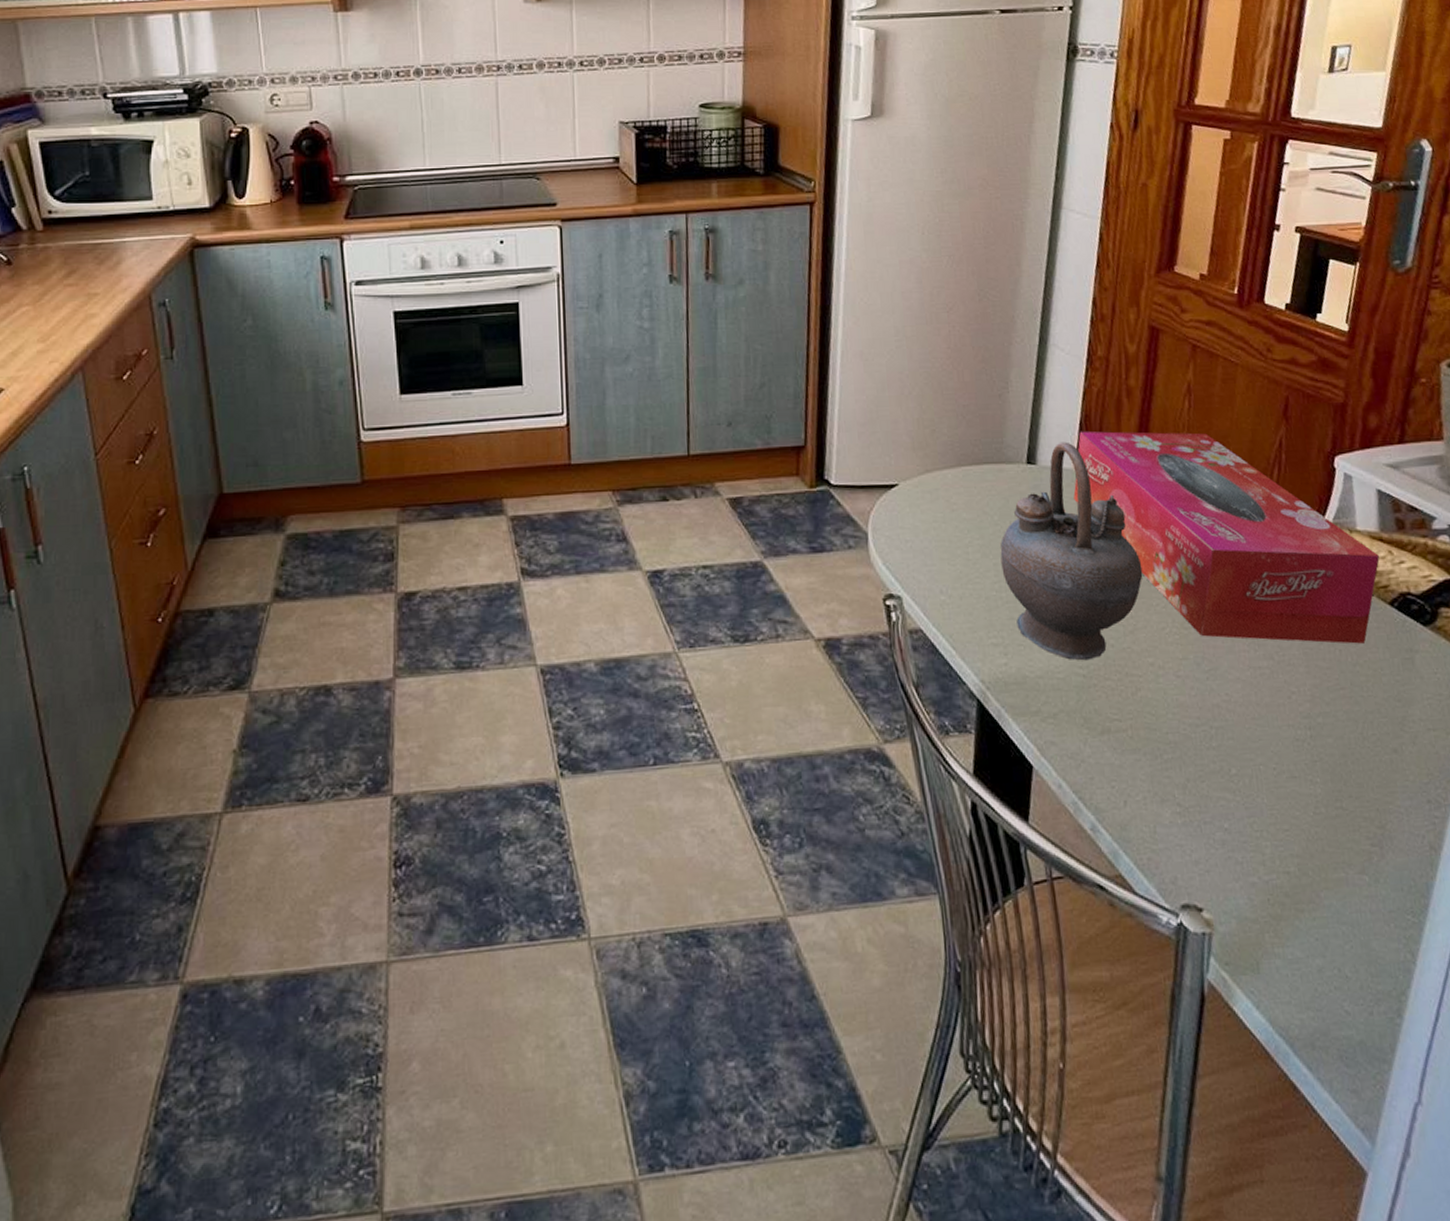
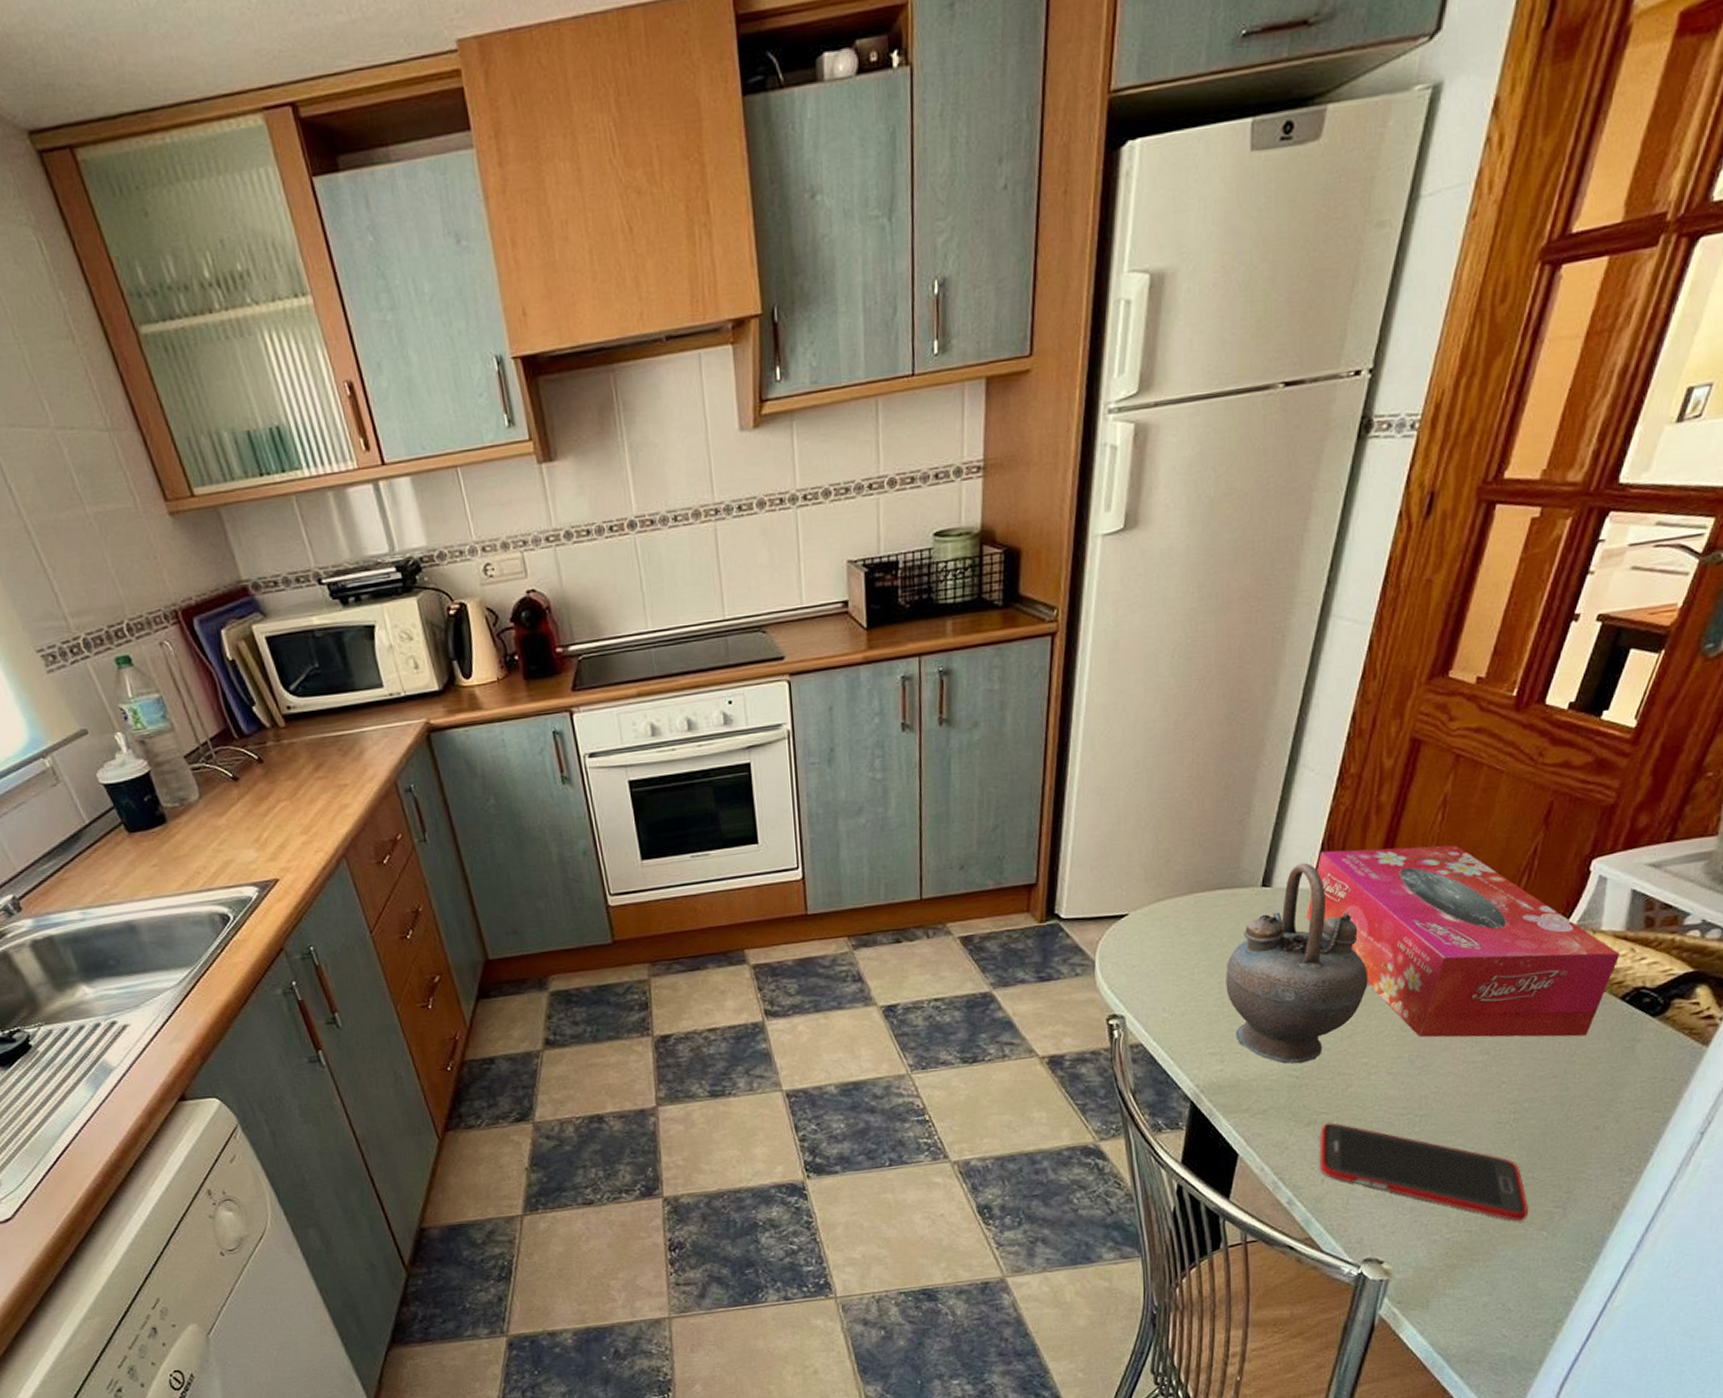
cell phone: none [1115,732,1345,862] -> present [1319,1123,1529,1221]

